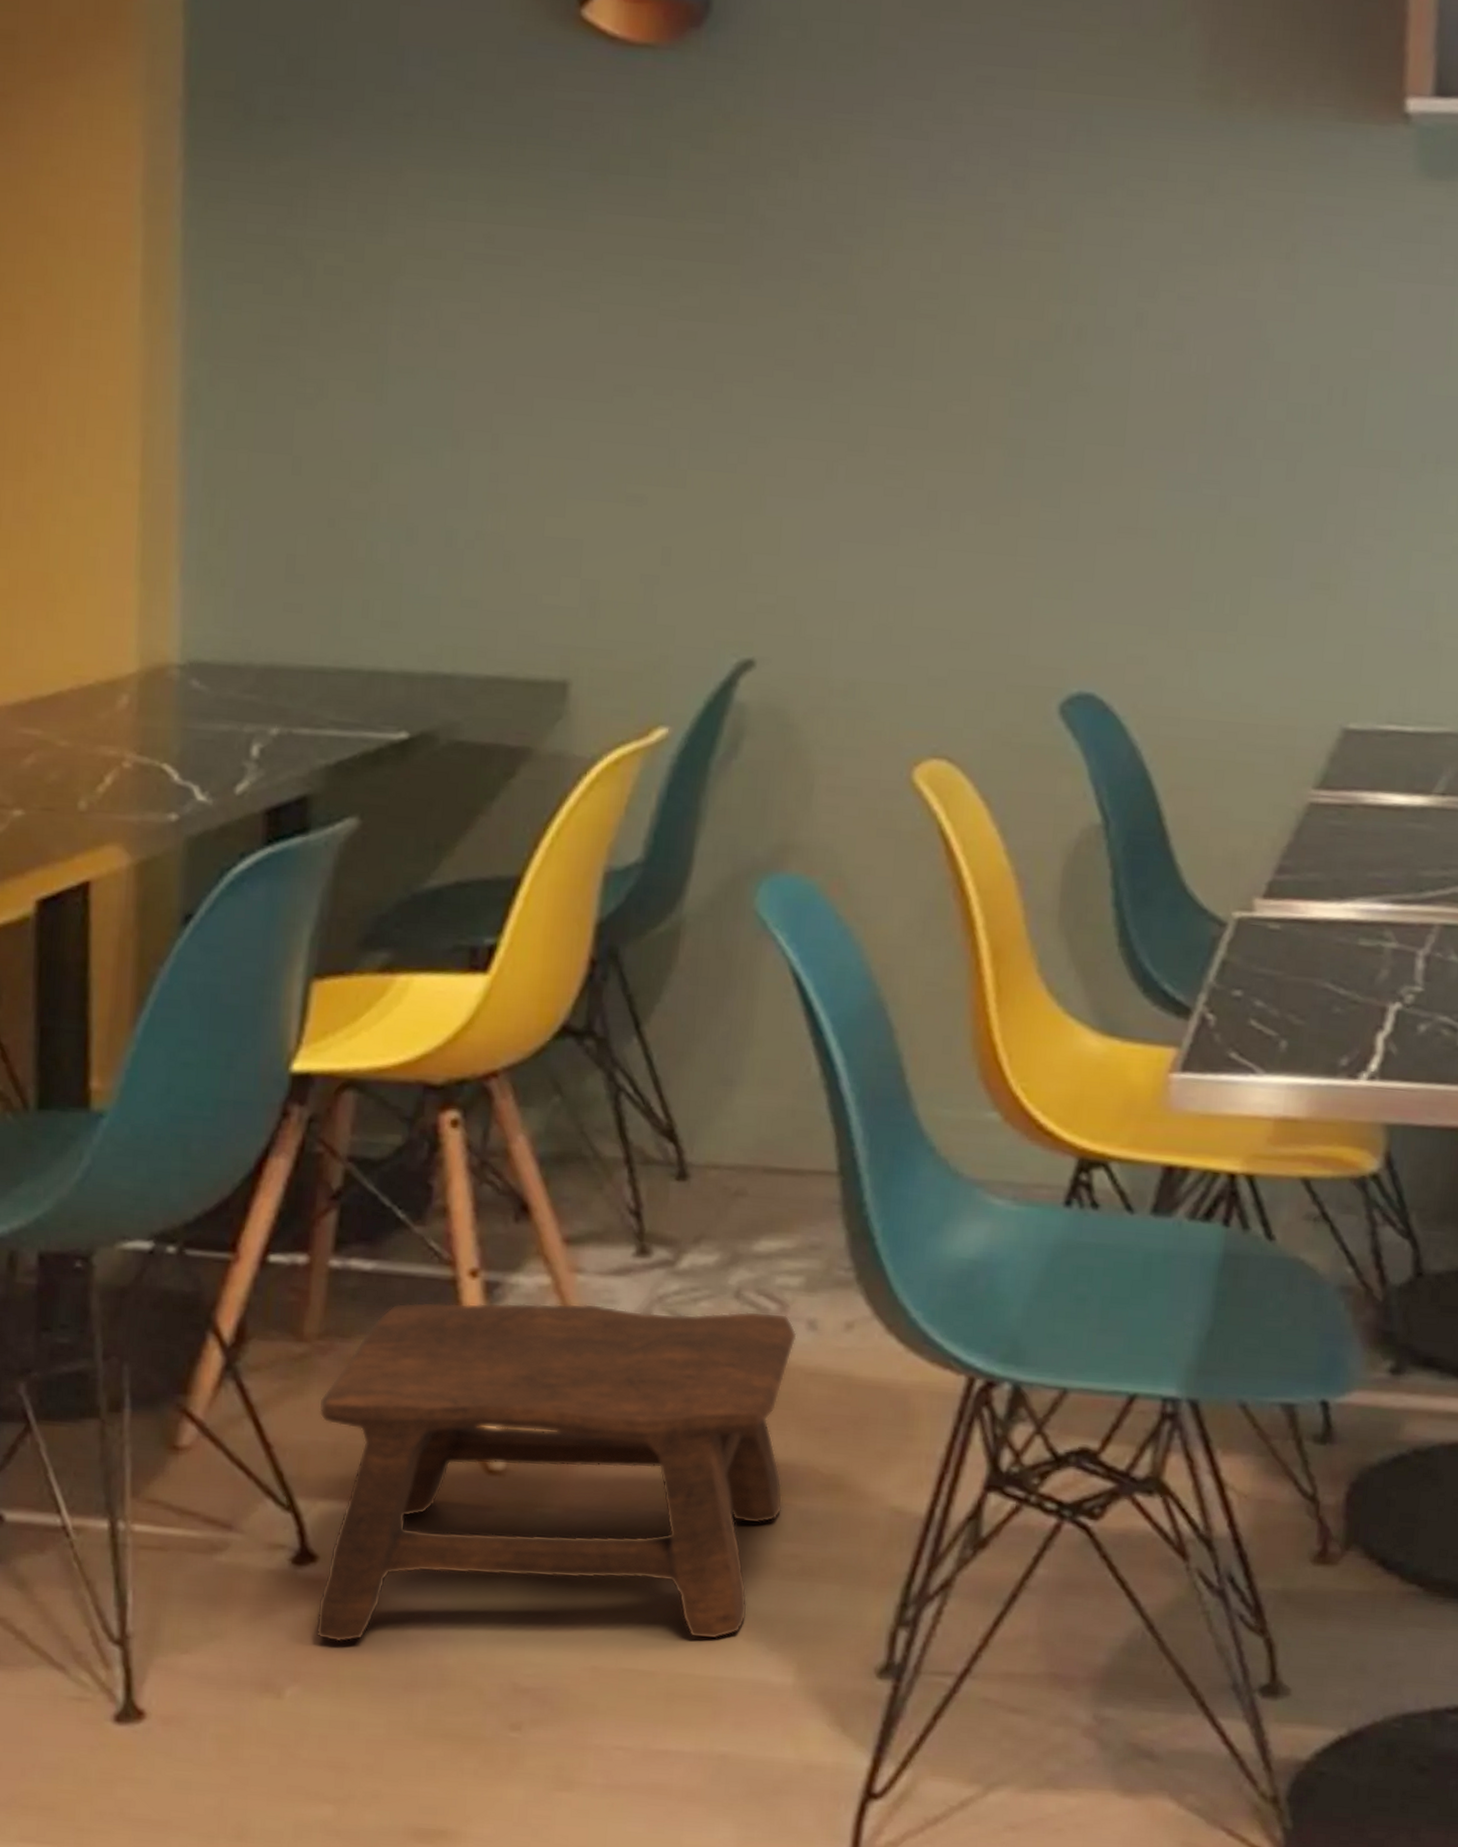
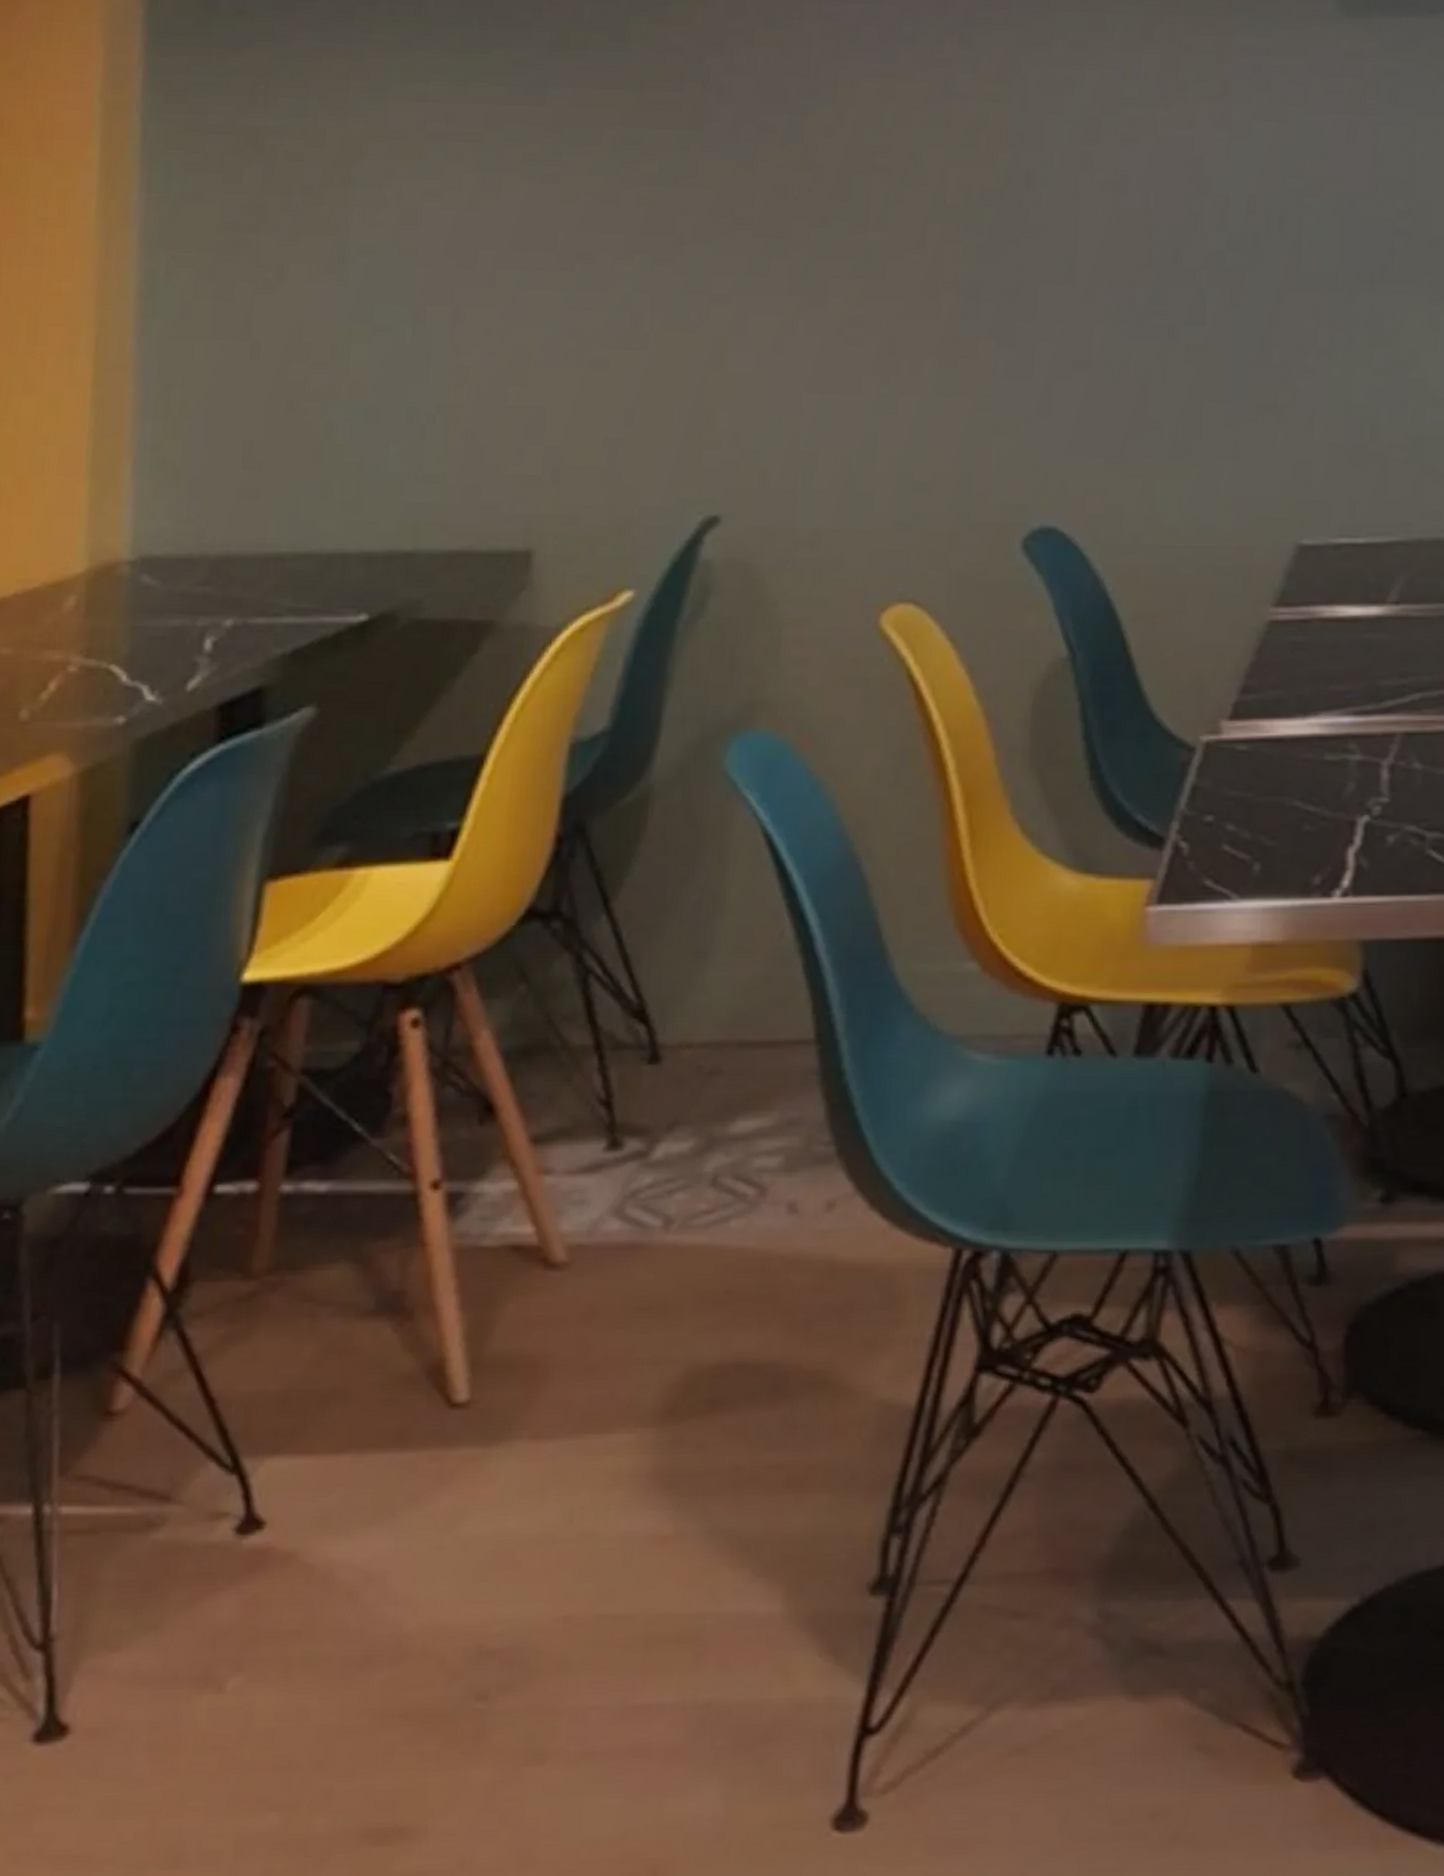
stool: present [316,1302,797,1642] -> none [261,1198,777,1619]

